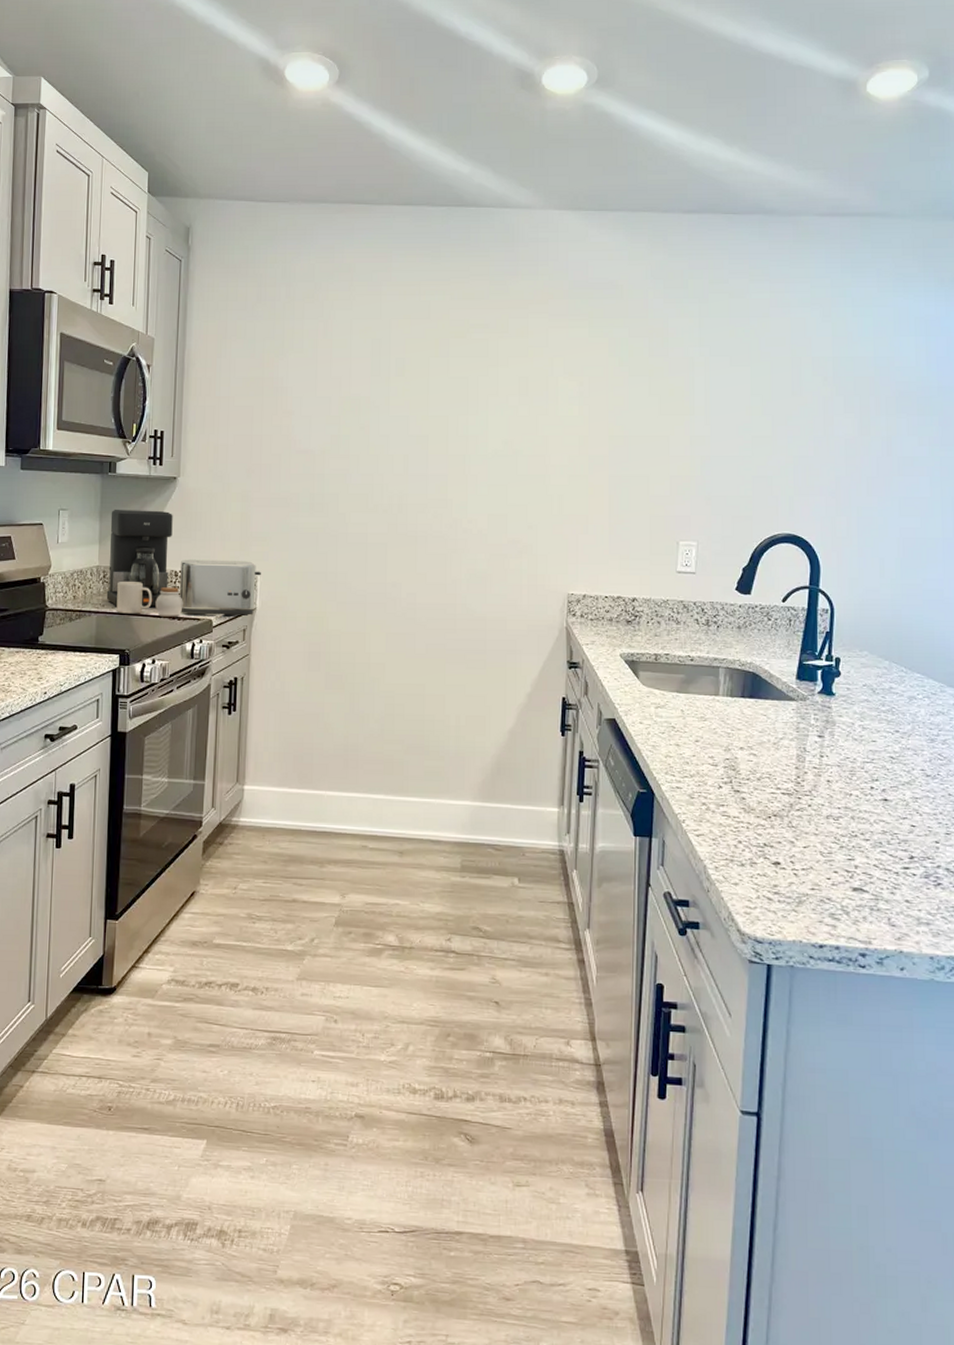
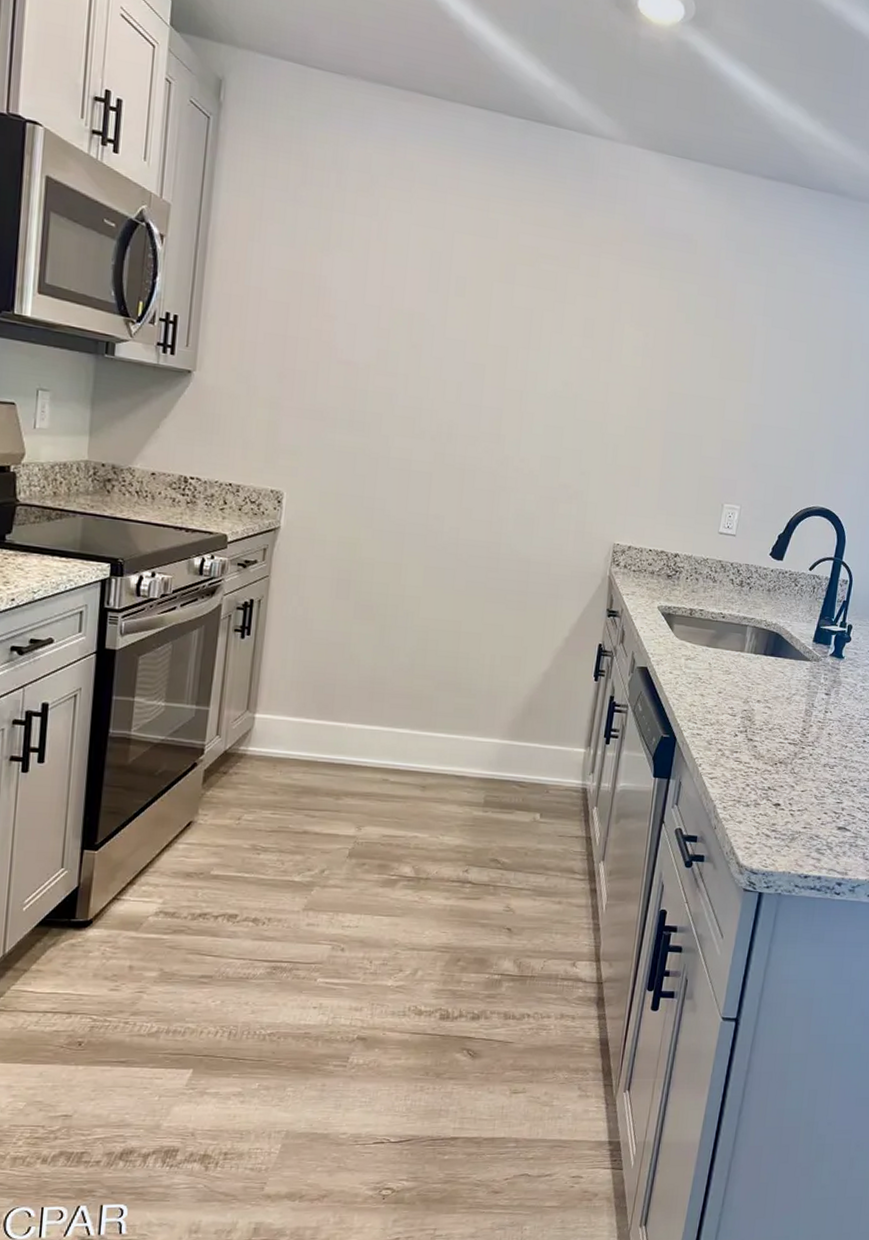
coffee maker: present [106,509,173,607] -> none [96,397,185,514]
mug: present [116,581,152,614] -> none [109,481,155,520]
jar: present [155,587,183,618] -> none [158,493,193,529]
toaster: present [180,559,261,617] -> none [189,464,288,535]

